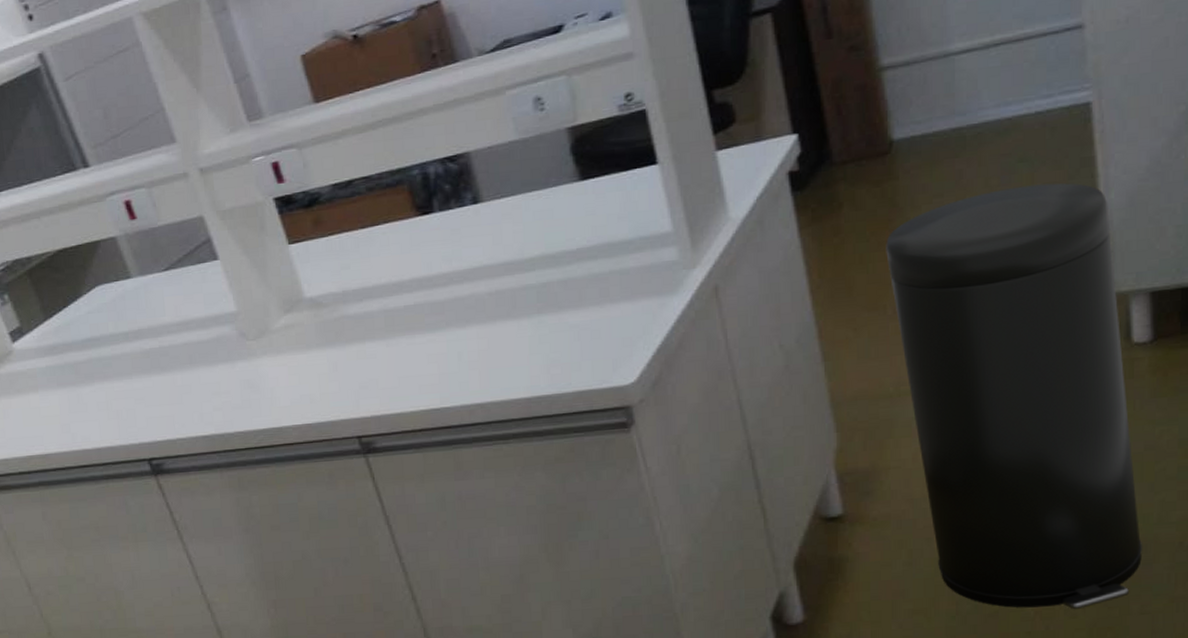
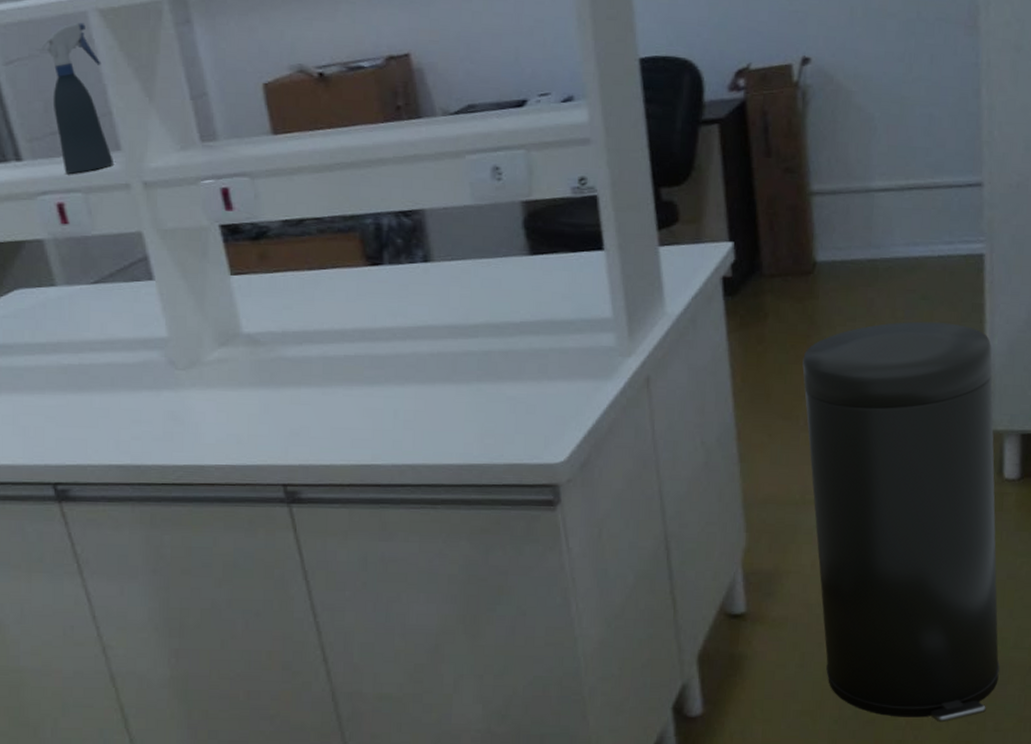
spray bottle: none [91,28,172,172] -> present [37,22,115,174]

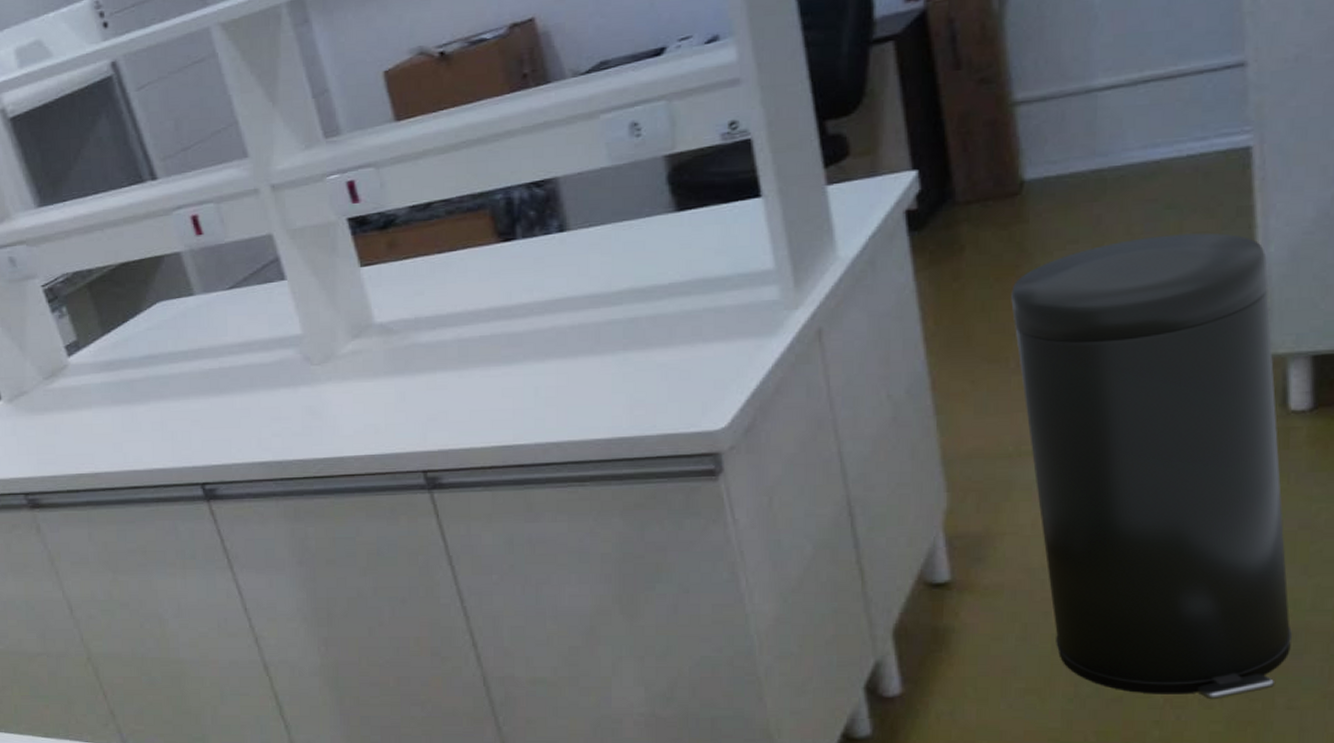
spray bottle: present [37,22,115,174] -> none [165,39,243,186]

